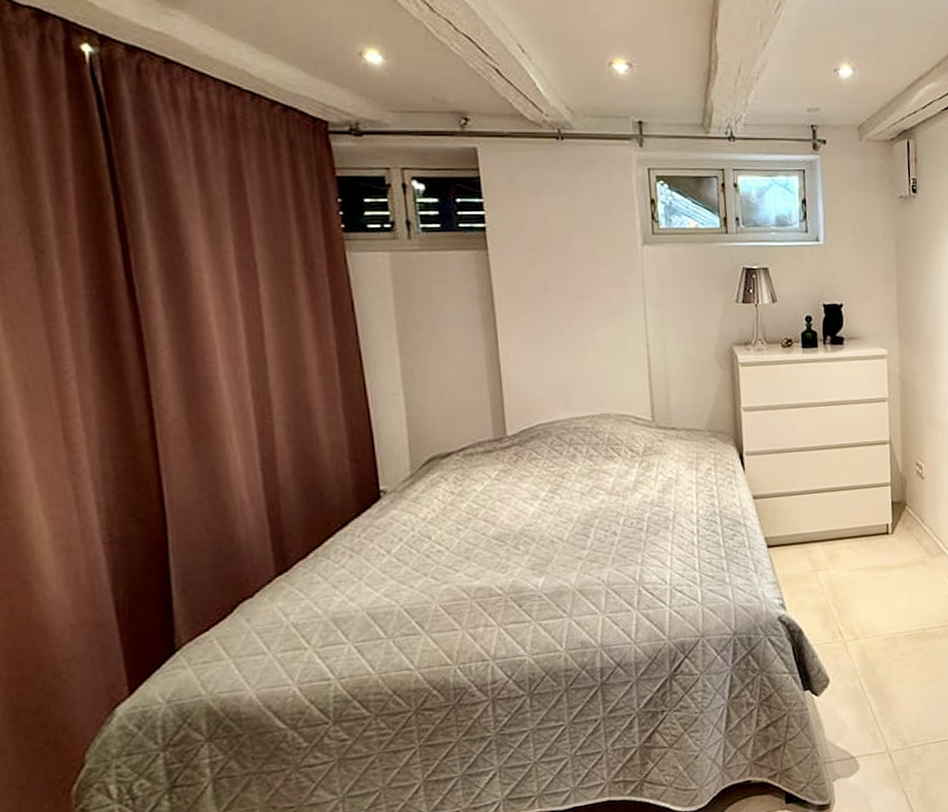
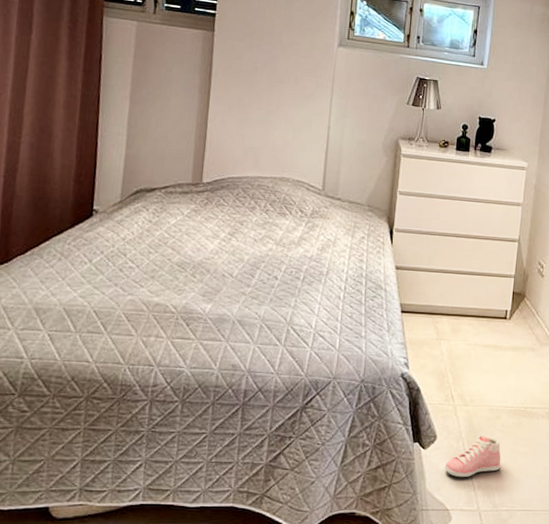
sneaker: none [843,669,906,720] -> present [445,435,501,478]

